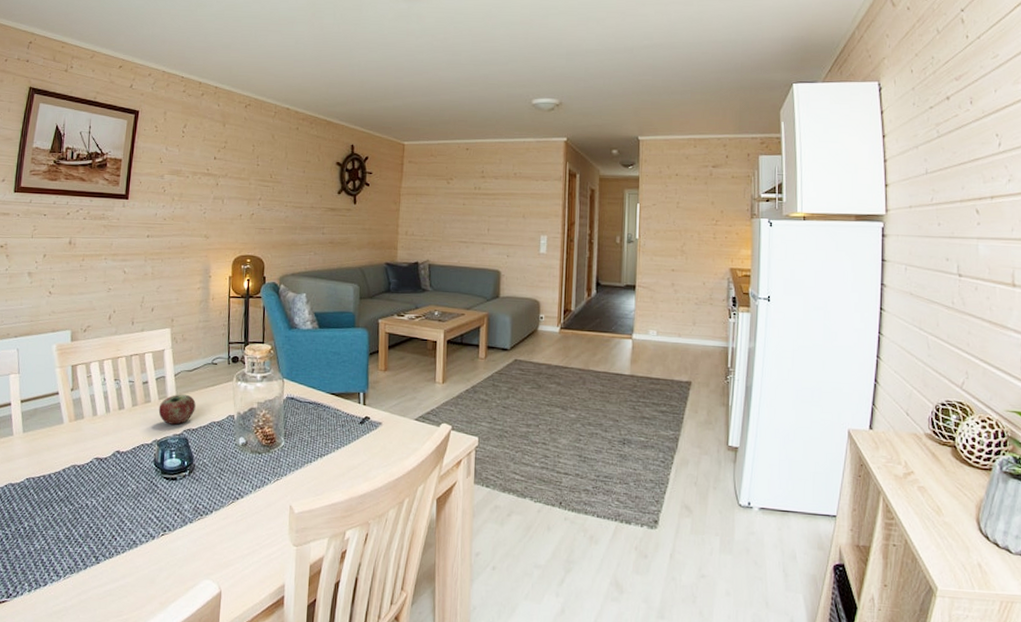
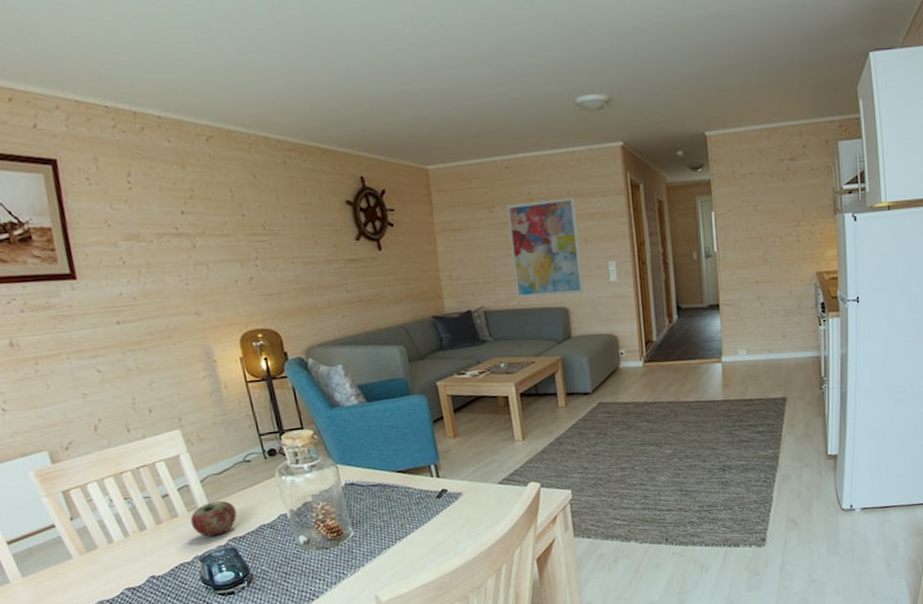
wall art: none [459,178,519,261] -> present [506,198,585,298]

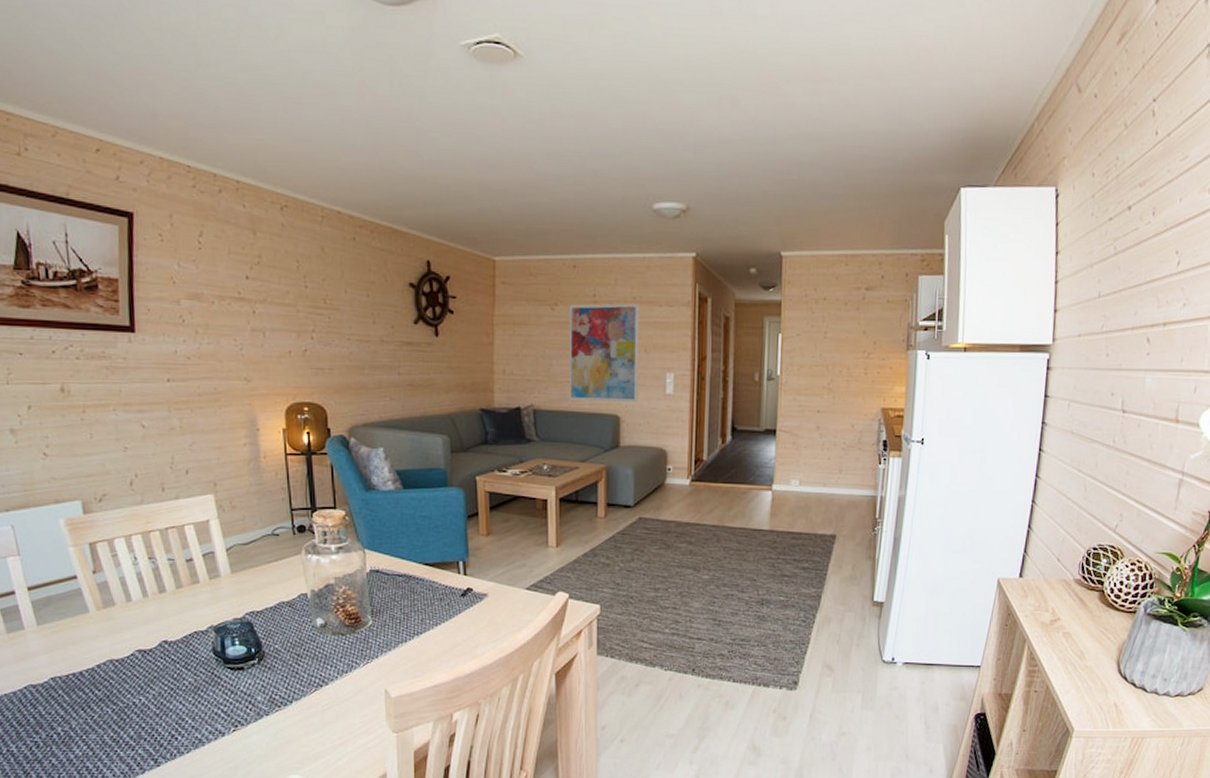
apple: present [190,500,237,537] -> none [210,571,258,607]

